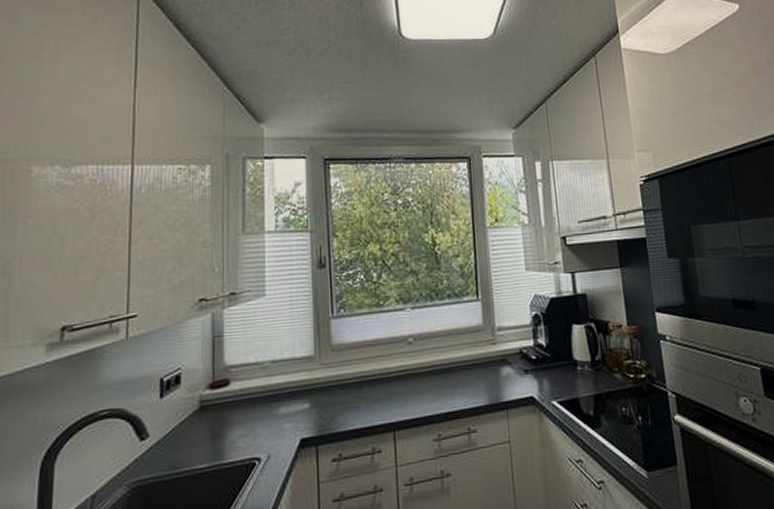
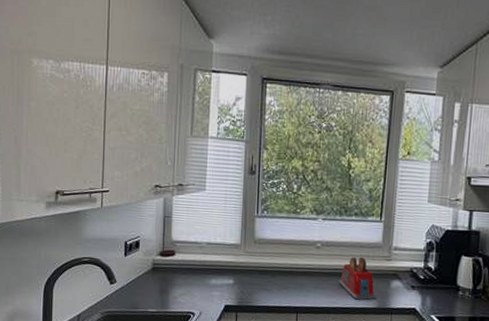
toaster: none [439,345,487,400] -> present [338,257,377,300]

